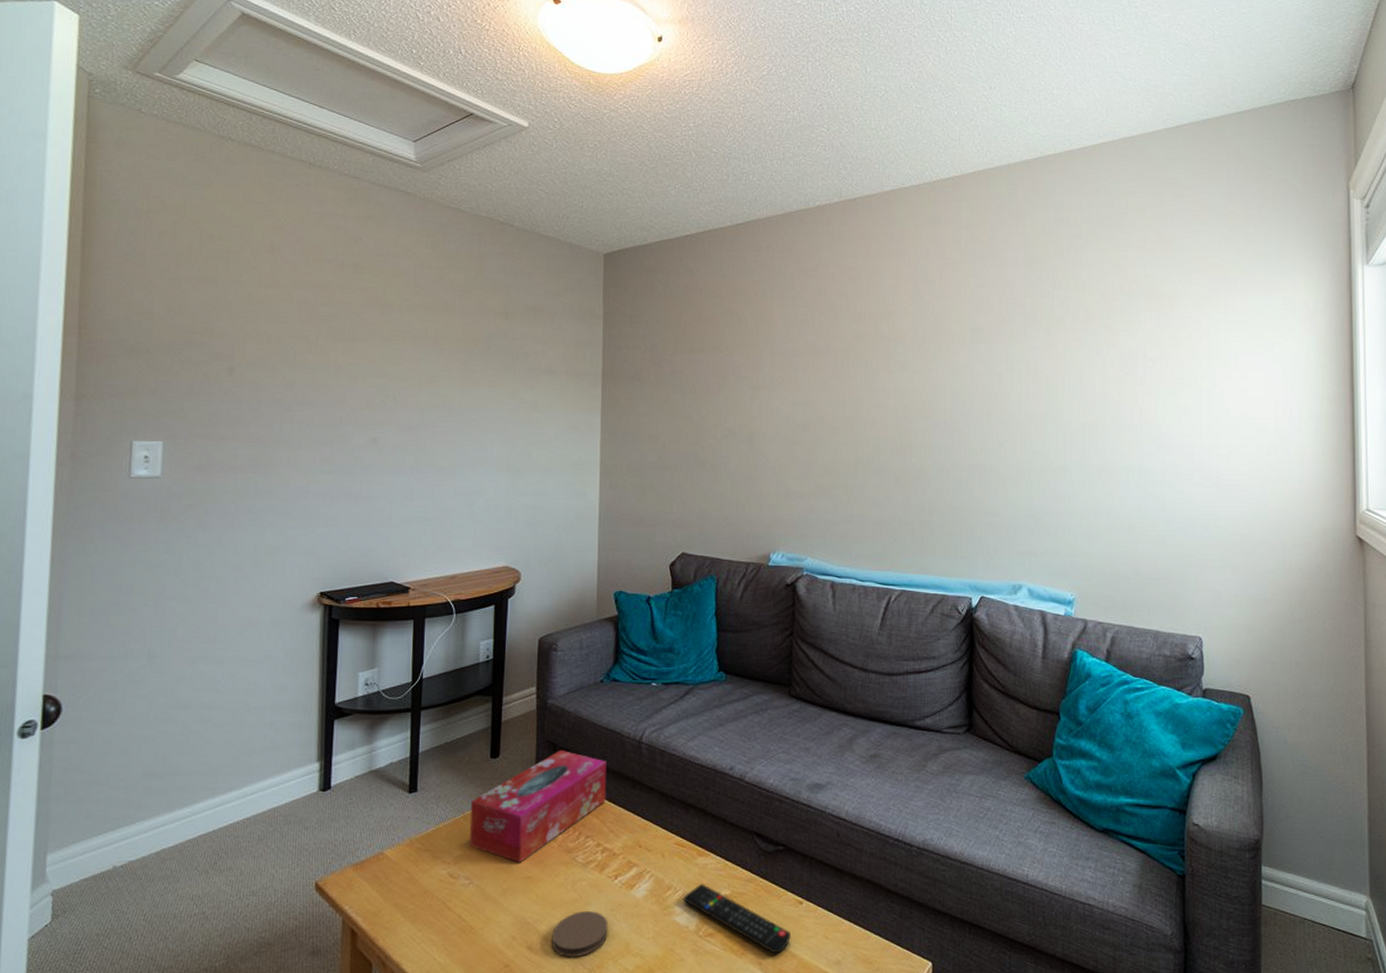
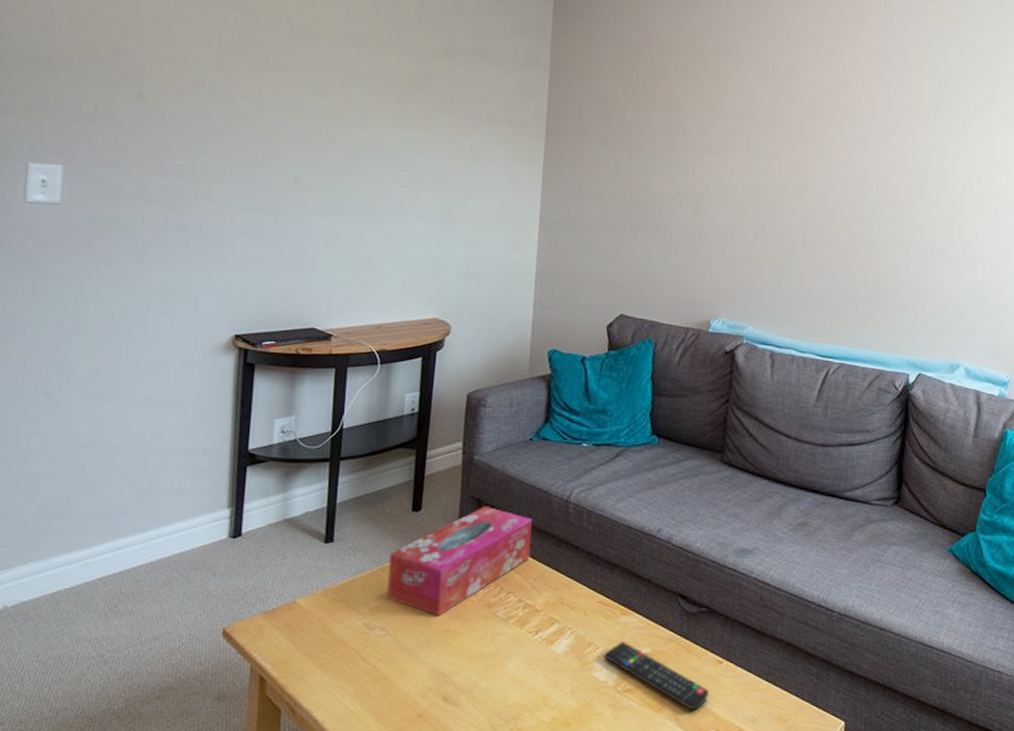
coaster: present [552,911,609,957] -> none [468,665,527,708]

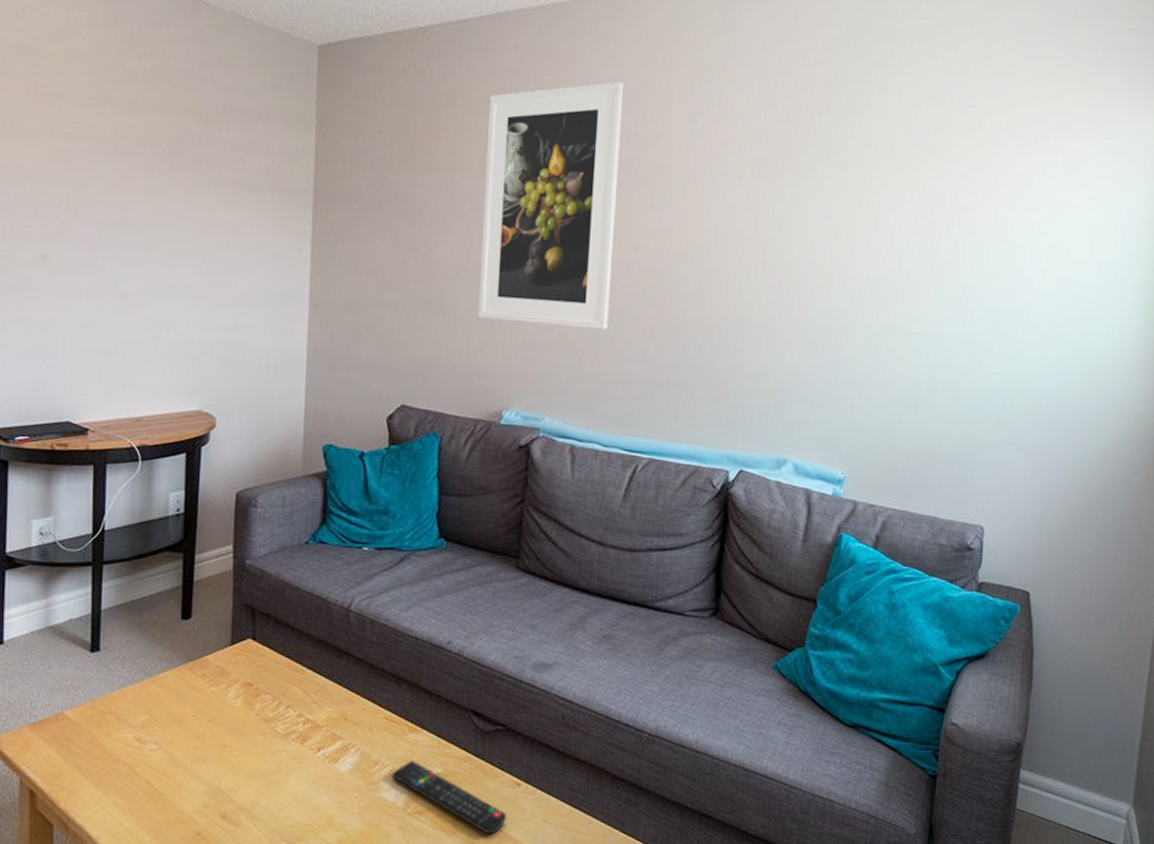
tissue box: present [387,505,532,616] -> none [158,614,311,731]
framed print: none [690,35,820,249] -> present [478,81,625,329]

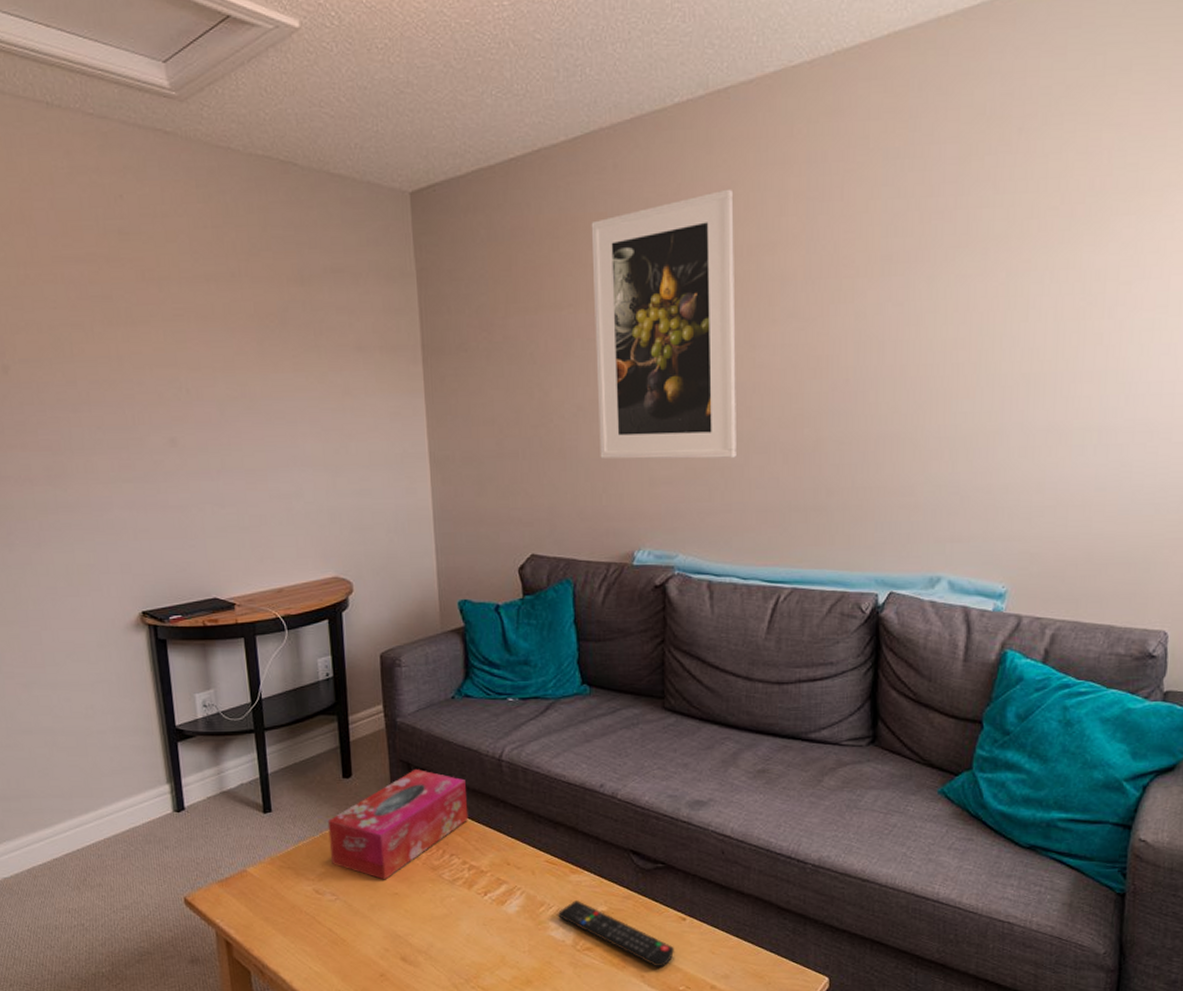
tissue box: none [158,614,311,731] -> present [327,768,469,880]

